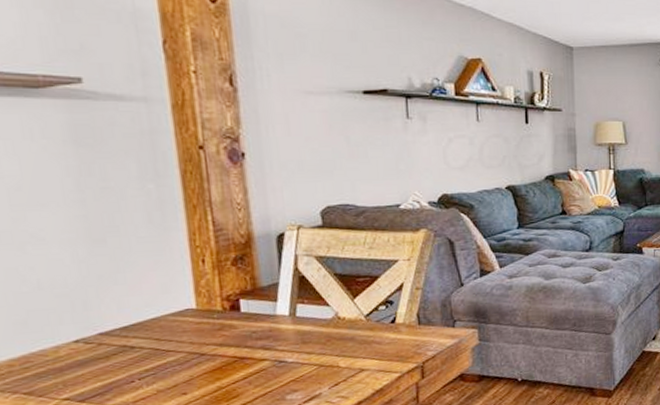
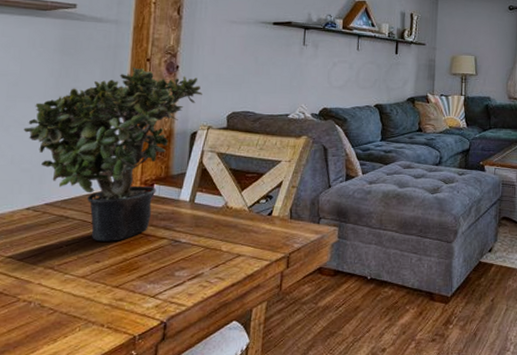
potted plant: none [44,158,283,371] -> present [23,67,202,242]

